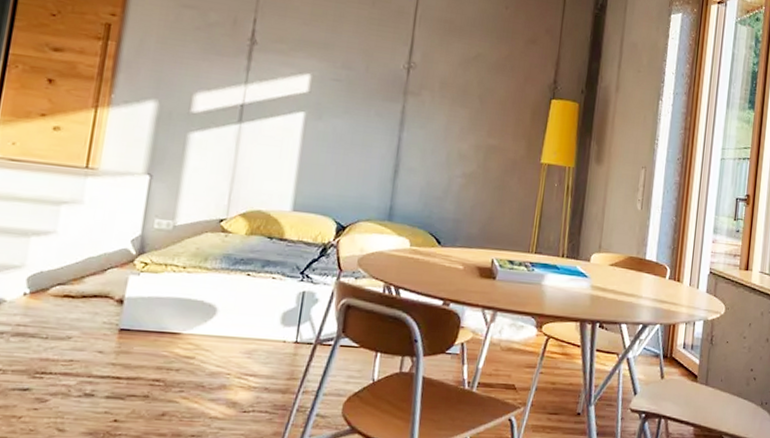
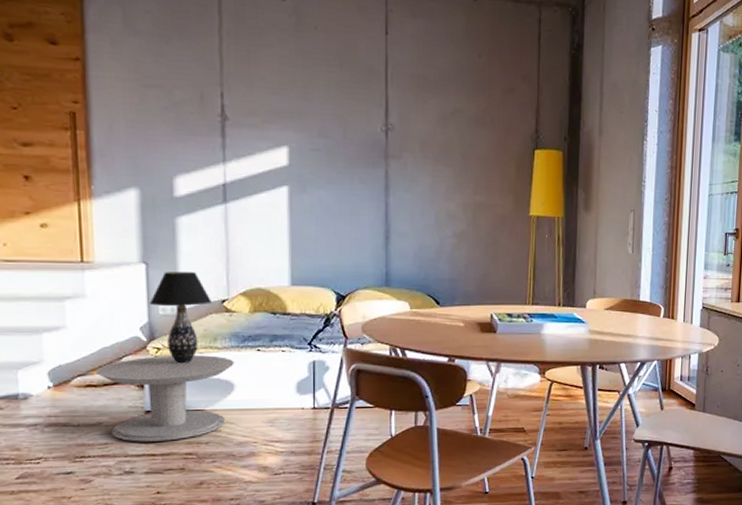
side table: none [77,271,221,364] -> present [96,355,234,442]
table lamp: none [146,185,210,282] -> present [149,272,212,364]

